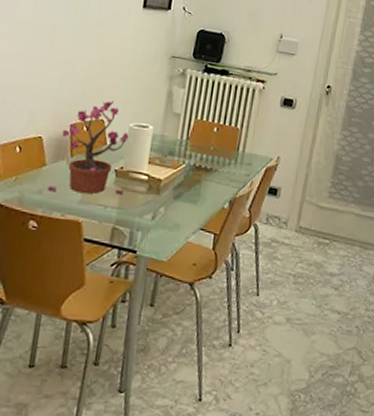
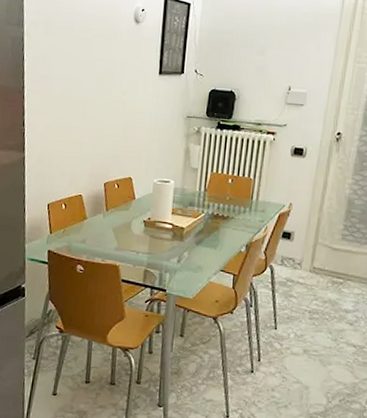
potted plant: present [47,101,129,195] -> none [89,160,154,242]

